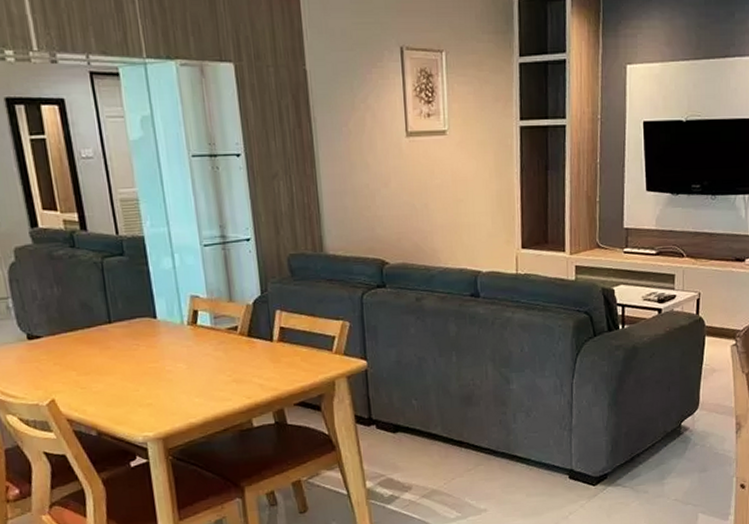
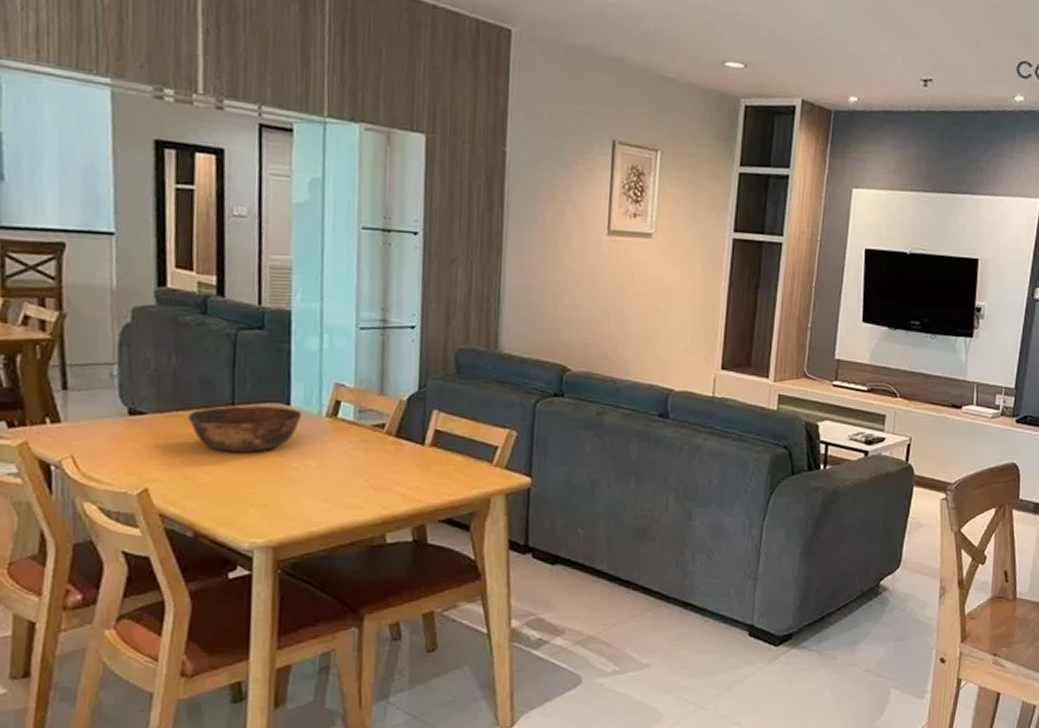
bowl: none [75,320,168,363] -> present [187,405,302,453]

